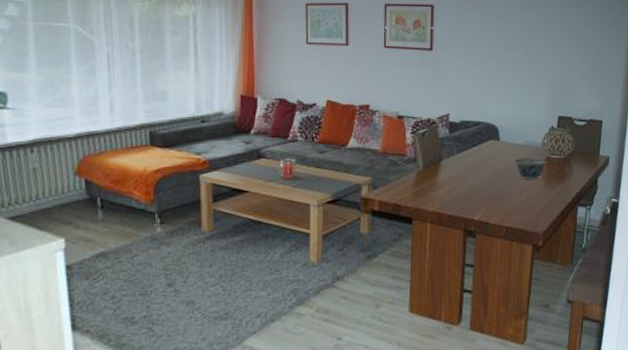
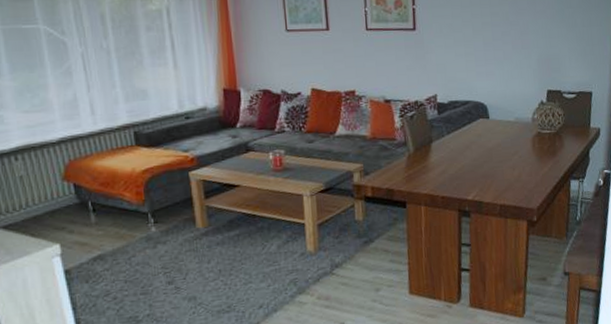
bowl: present [514,158,547,180] -> none [504,134,538,157]

